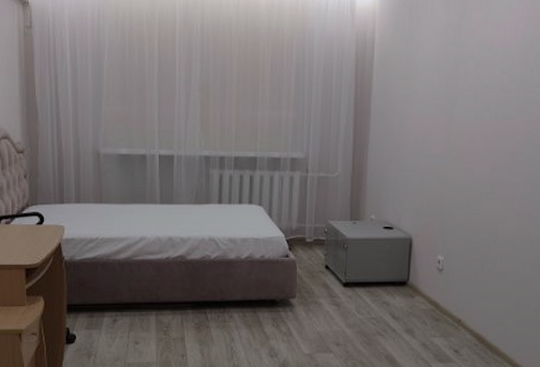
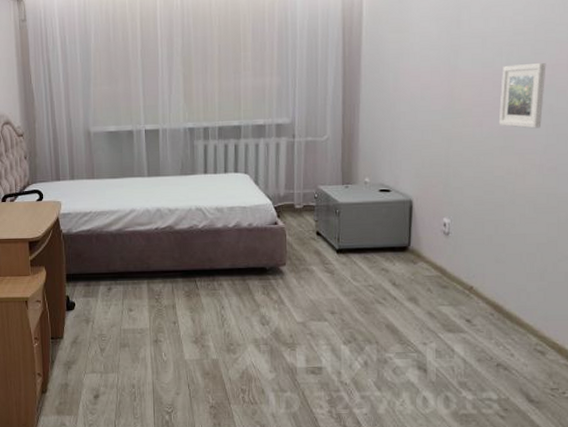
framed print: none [486,119,526,177] -> present [498,63,546,129]

